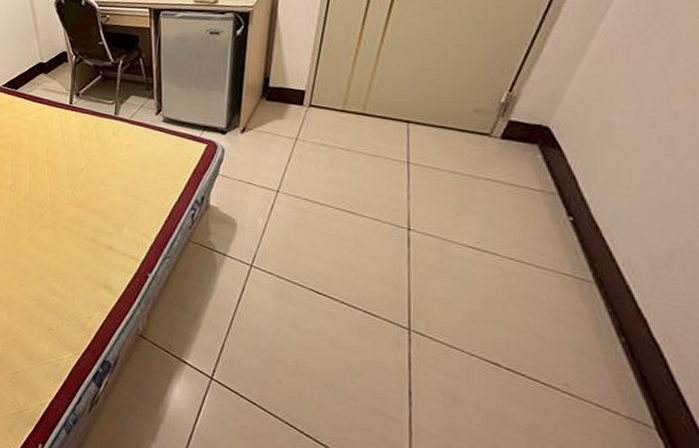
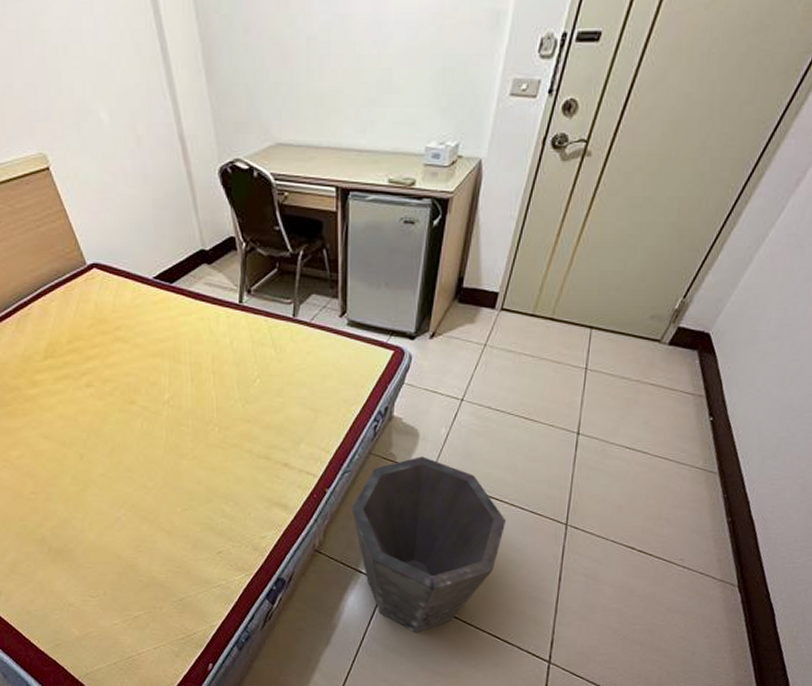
waste bin: none [173,246,338,438] -> present [351,456,507,633]

